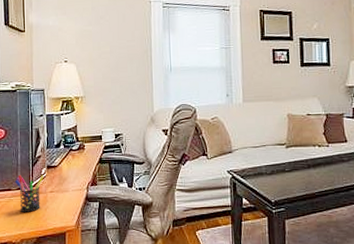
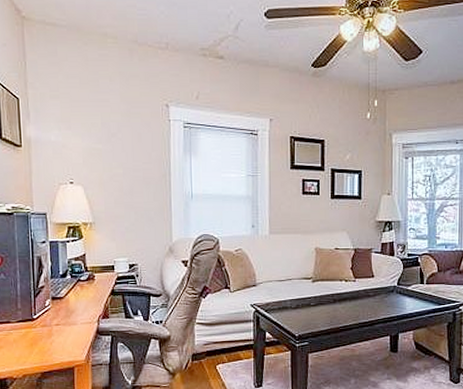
pen holder: present [15,174,44,212] -> none [14,306,48,346]

